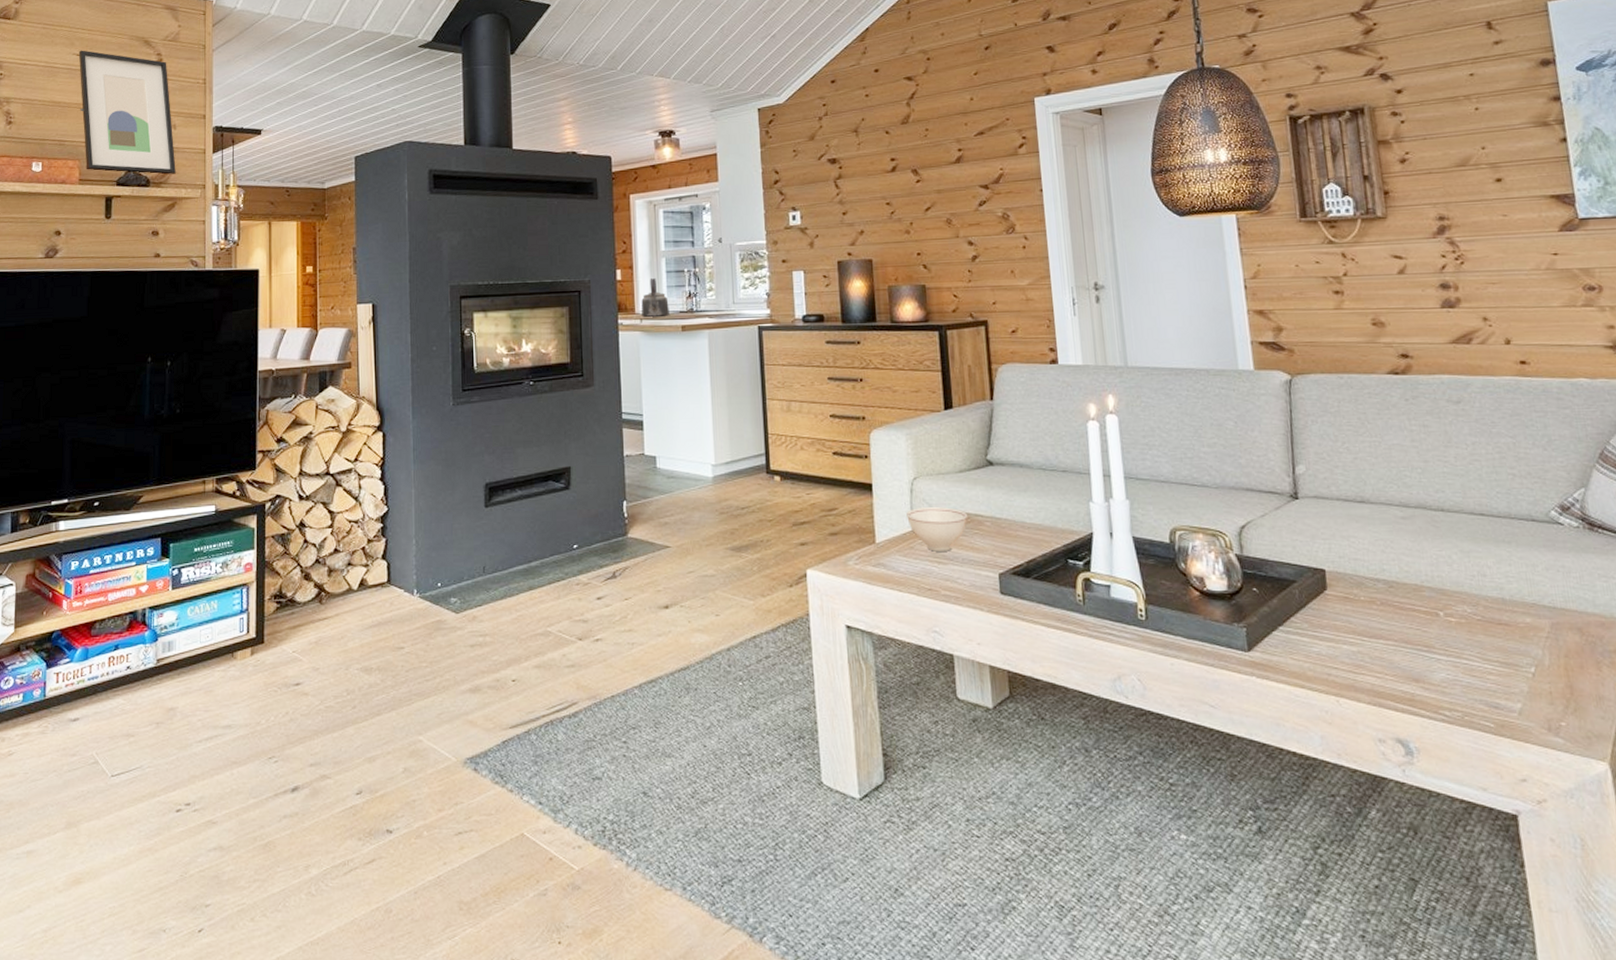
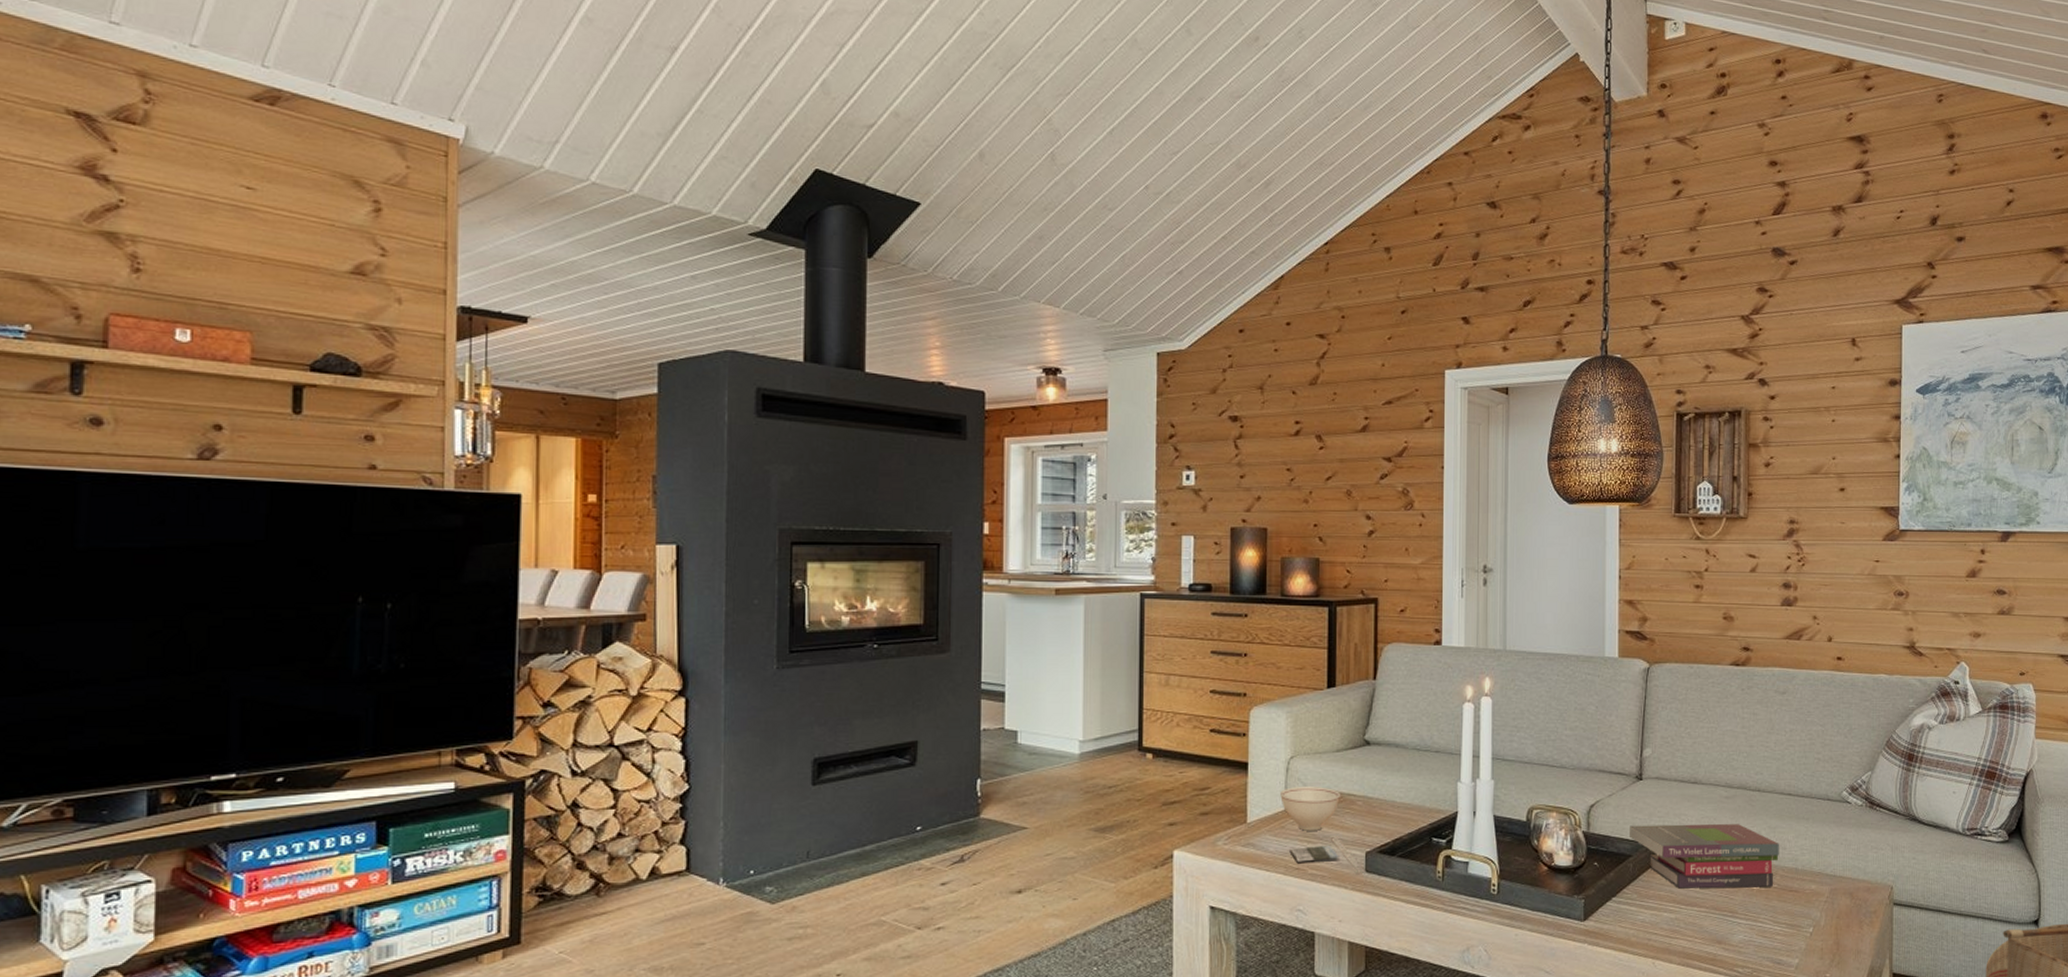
picture frame: present [78,50,176,175] -> none [249,181,401,363]
kettle: present [641,277,669,318] -> none [1011,533,1042,579]
magazine: none [920,557,1000,595] -> present [1289,836,1365,873]
books: none [1290,547,1478,619] -> present [1630,824,1779,889]

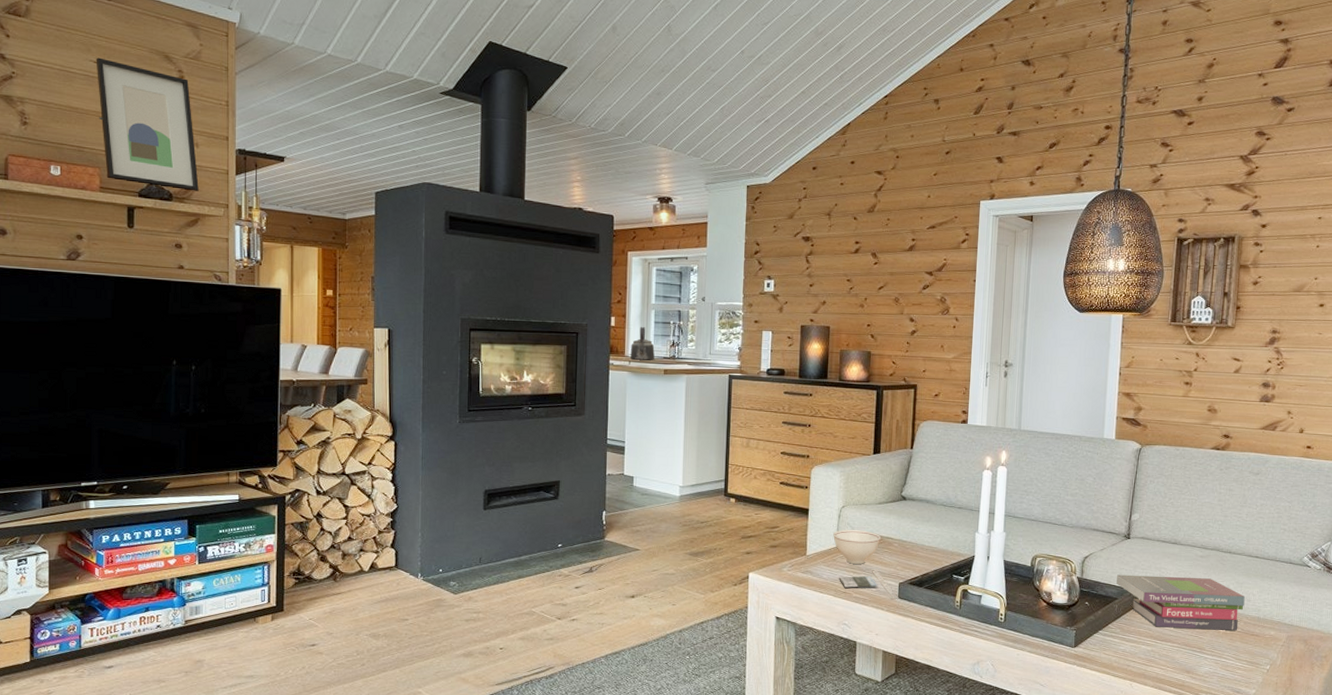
picture frame: none [249,181,401,363] -> present [95,57,199,191]
kettle: none [1011,533,1042,579] -> present [630,326,655,361]

